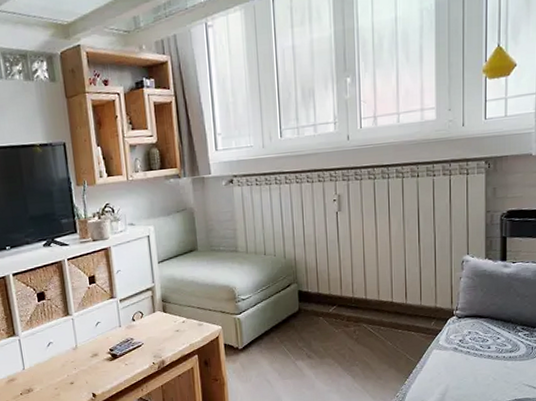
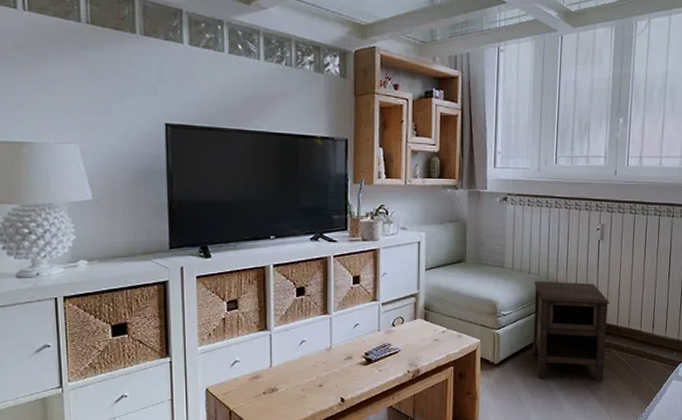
nightstand: none [271,257,356,359] -> present [532,281,610,382]

